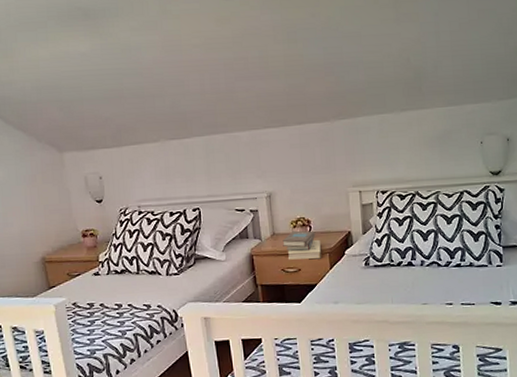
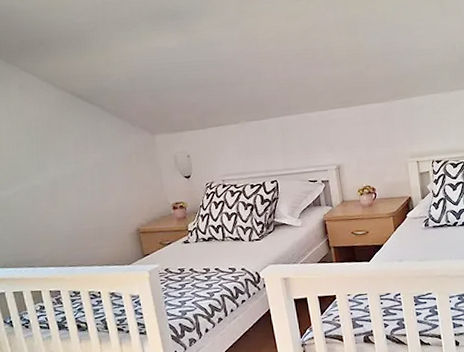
books: present [282,230,322,260] -> none [351,197,386,224]

